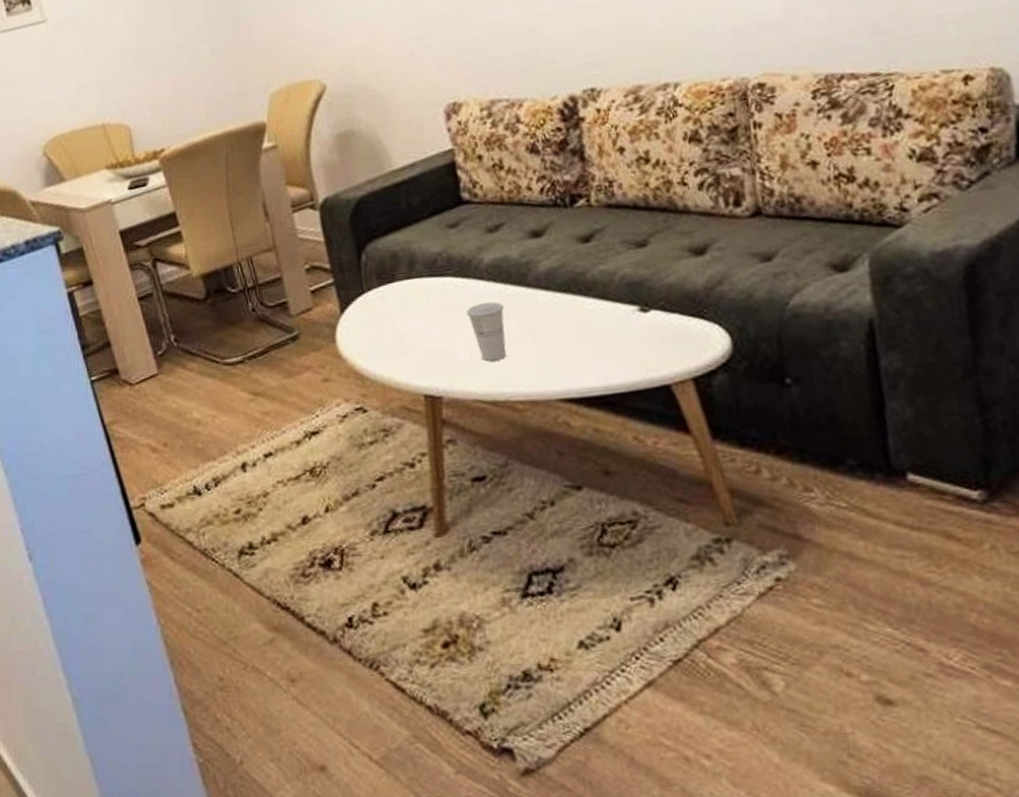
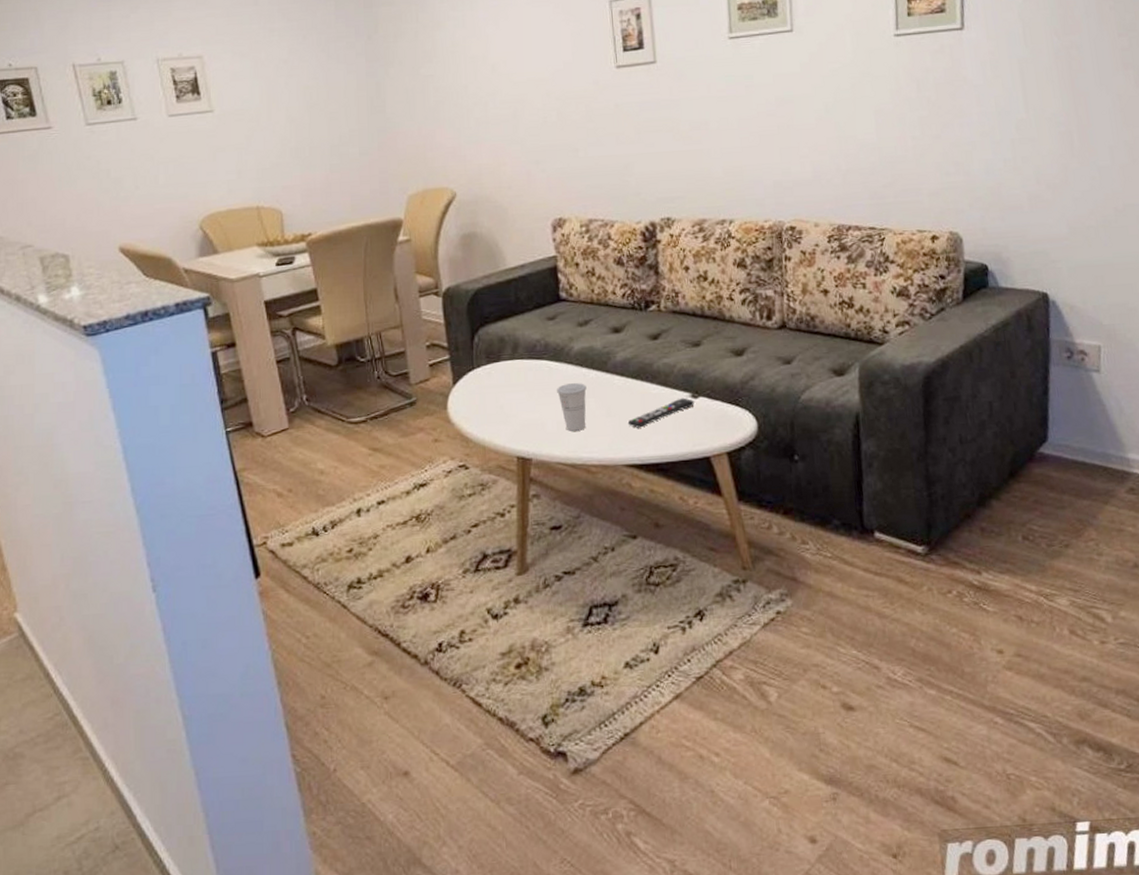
remote control: none [559,312,645,354] -> present [627,397,694,428]

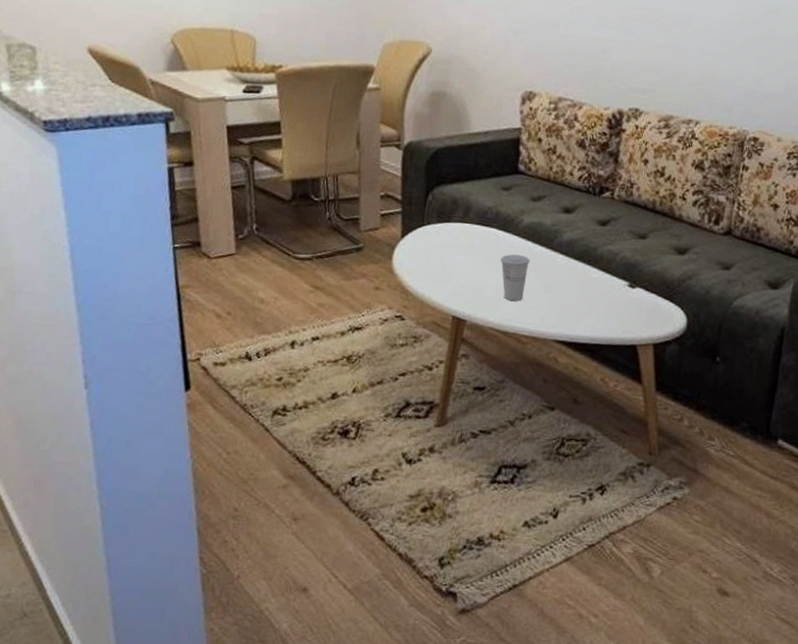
remote control: present [627,397,694,428] -> none [563,285,631,308]

